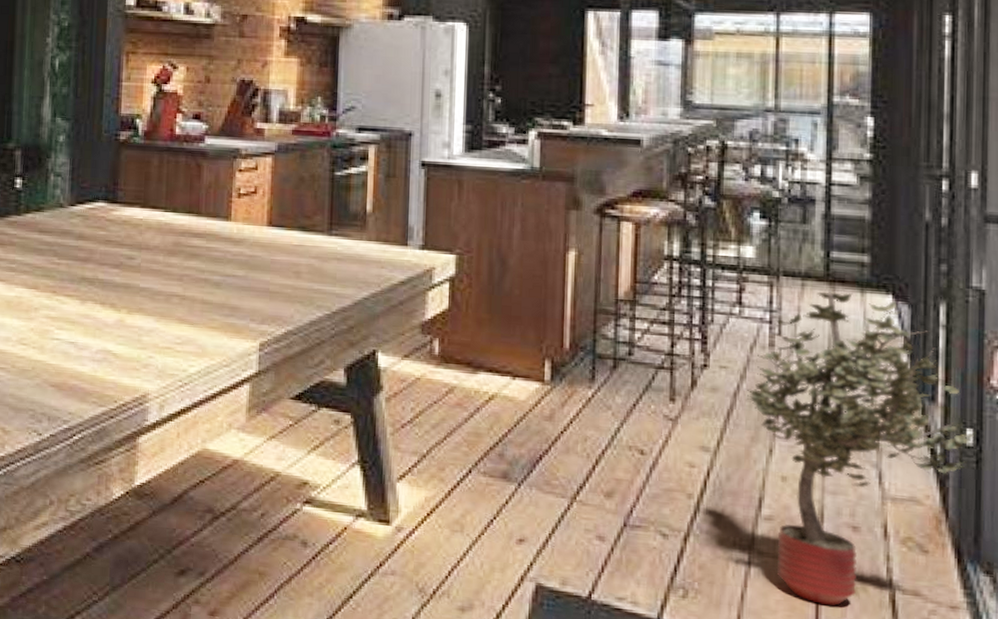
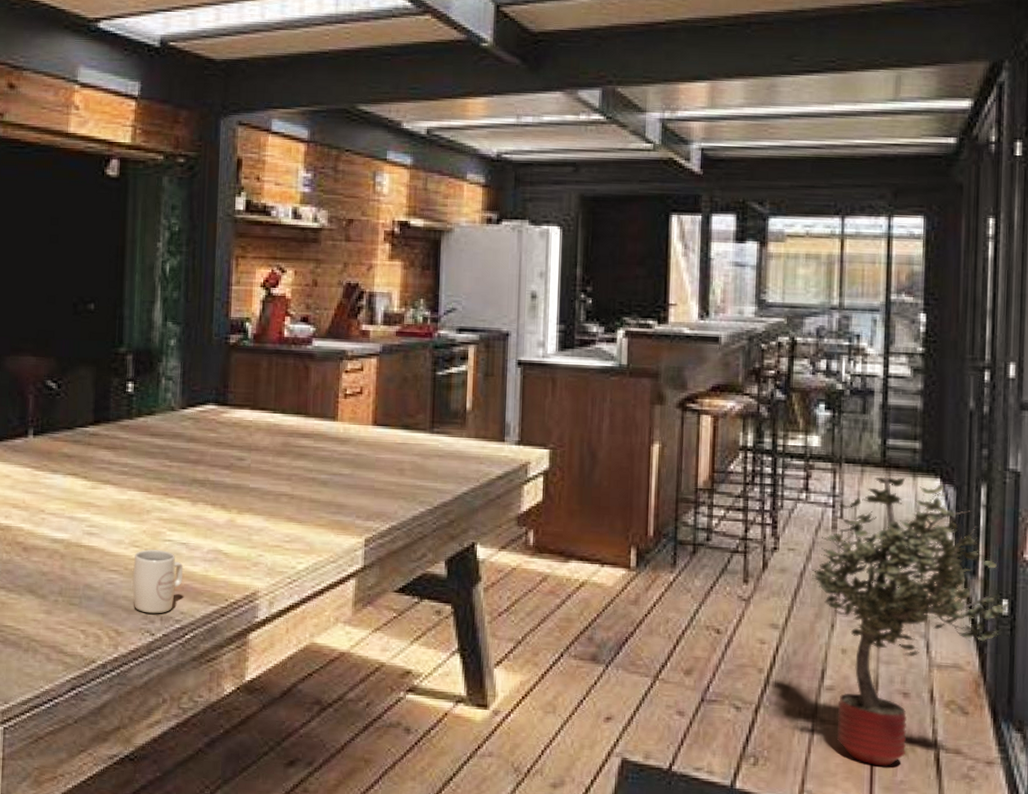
mug: none [19,347,72,414] -> present [132,549,184,614]

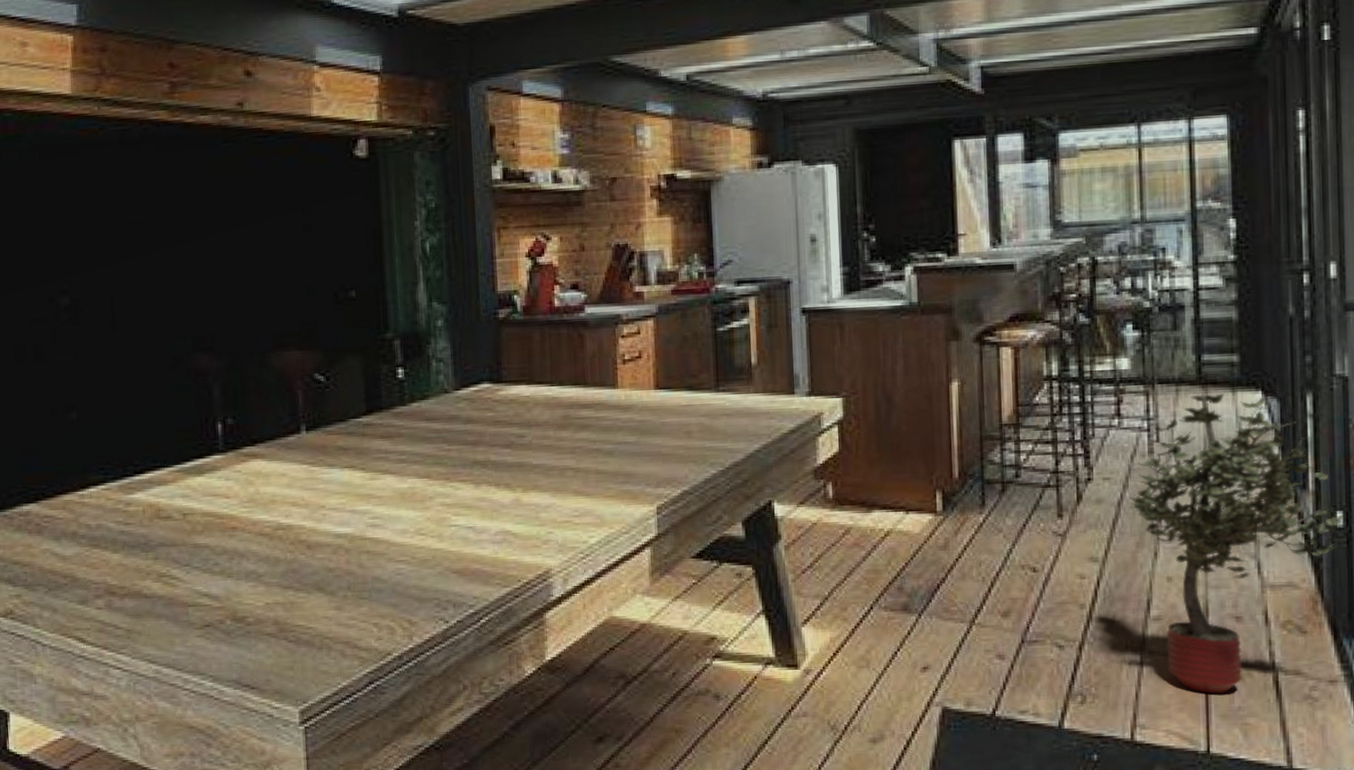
mug: present [132,549,184,614] -> none [420,536,473,601]

